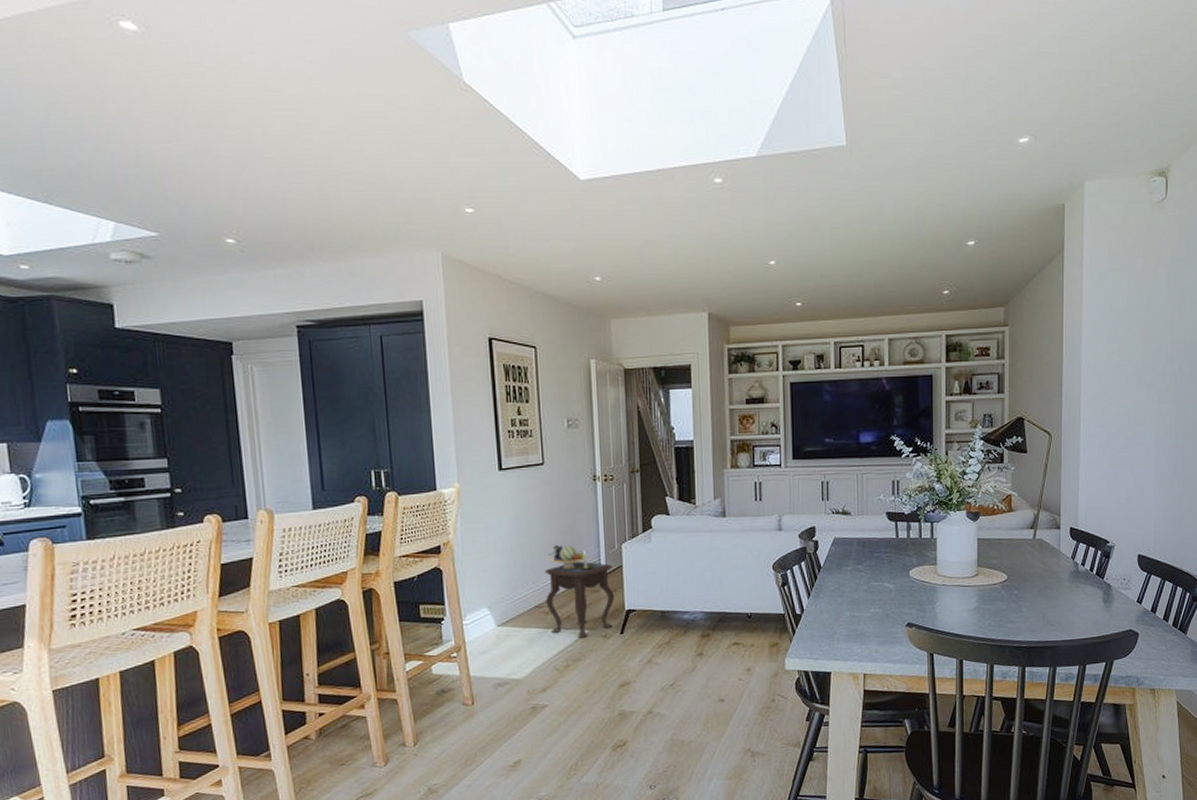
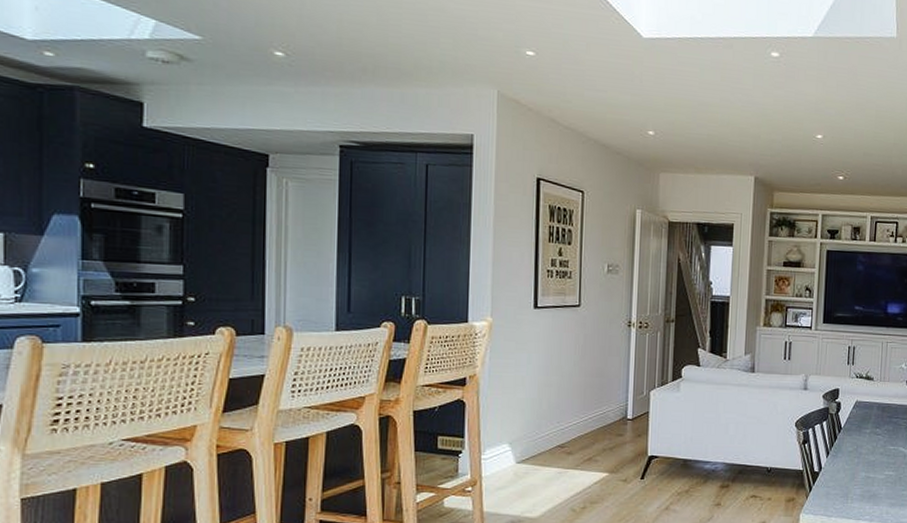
side table: present [544,544,614,638] -> none [568,386,639,481]

